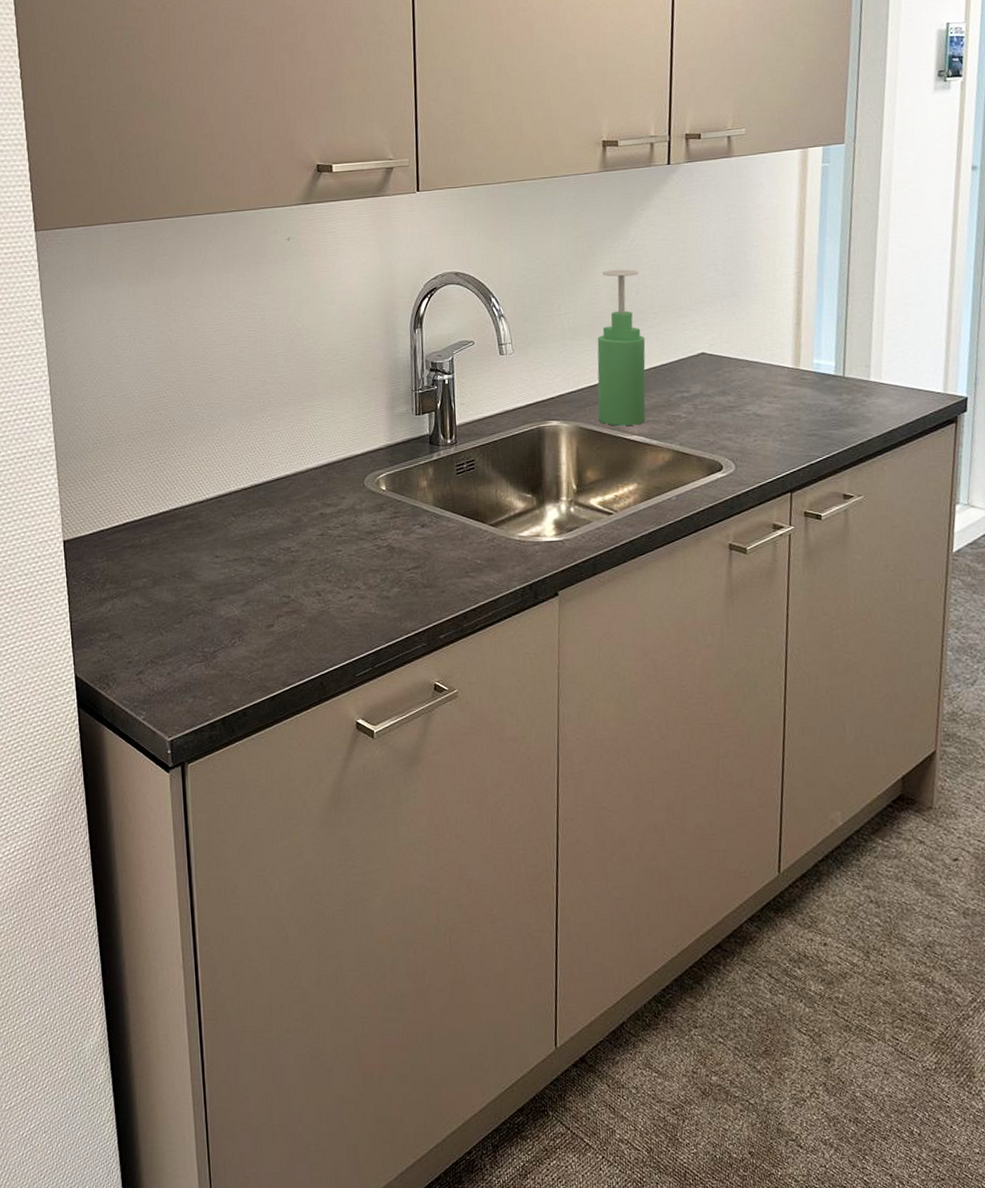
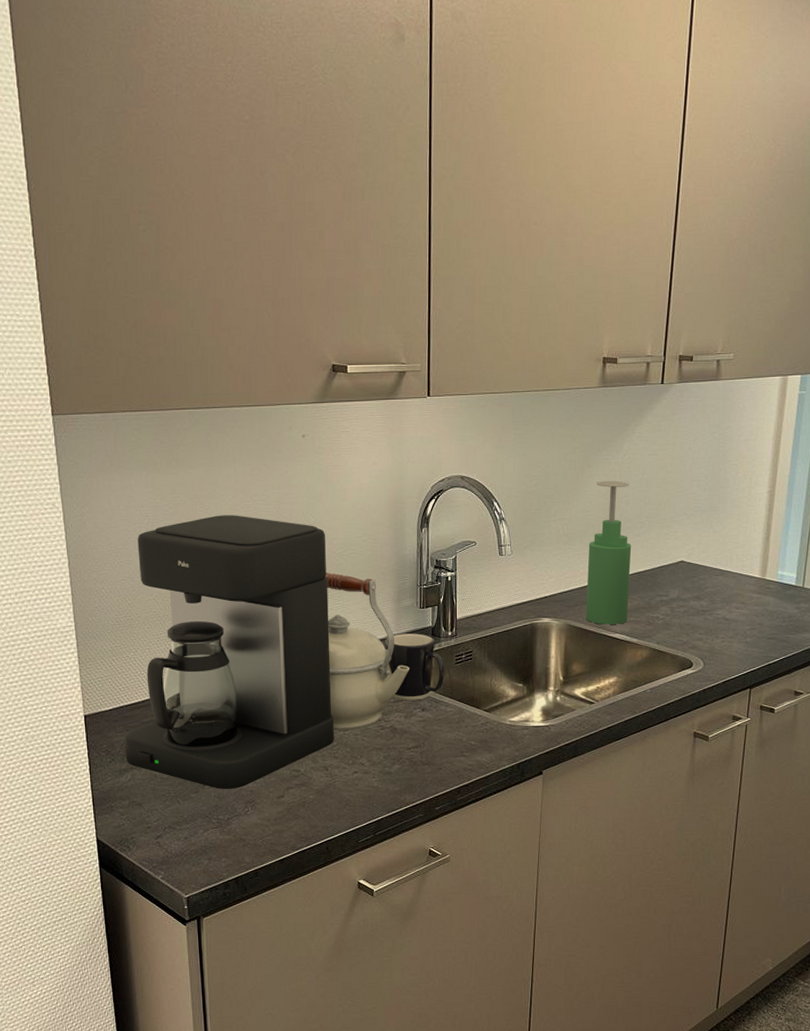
coffee maker: none [104,323,327,619] -> present [124,515,334,789]
kettle: none [314,380,406,551] -> present [325,572,409,731]
mug: none [379,442,445,517] -> present [385,633,445,701]

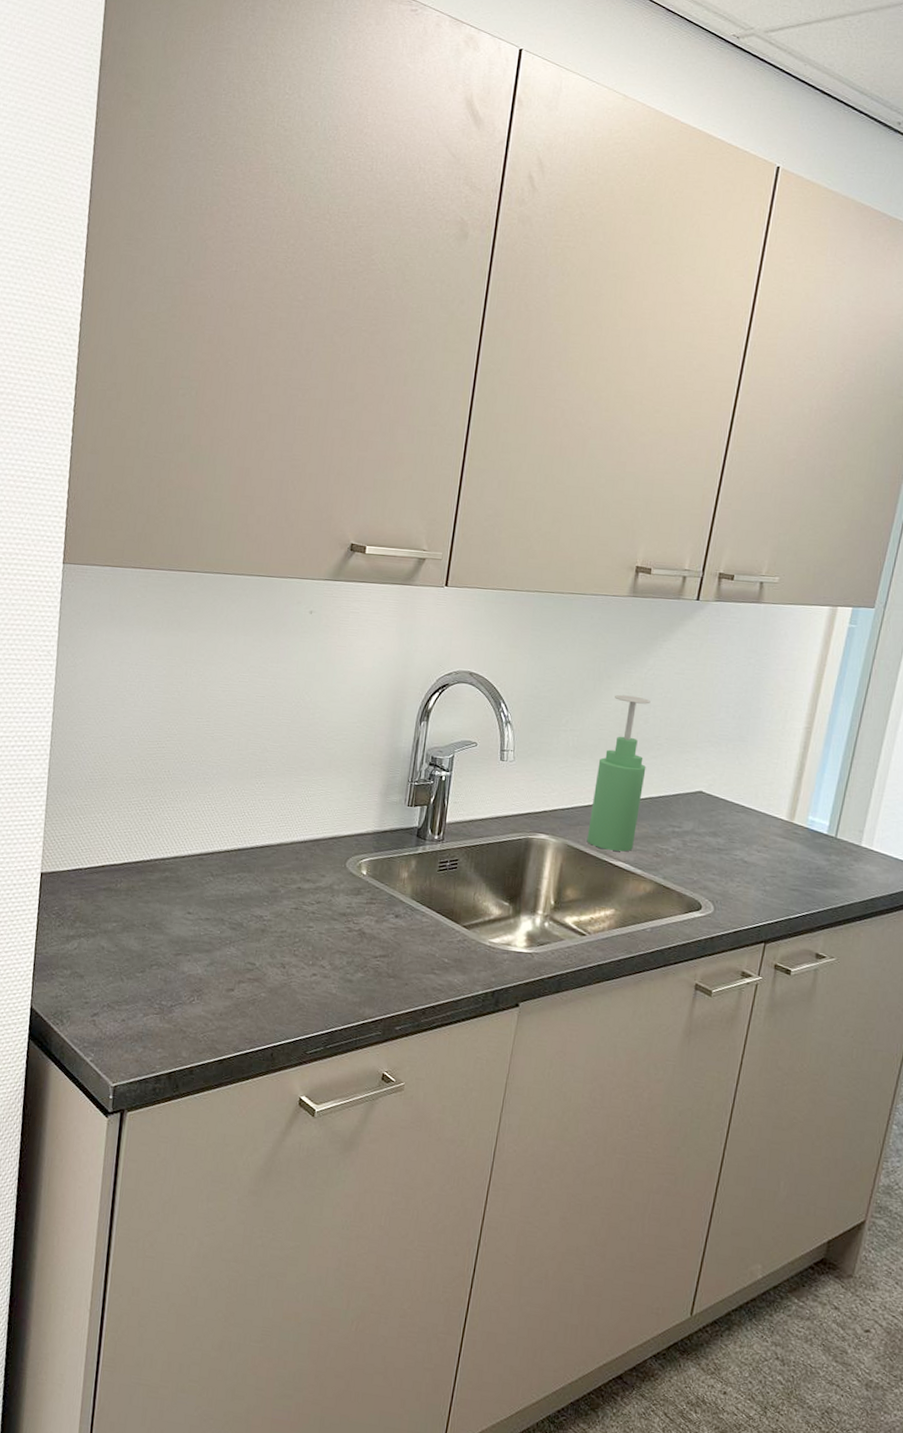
coffee maker: present [124,515,334,789] -> none [75,682,319,974]
kettle: present [325,572,409,731] -> none [296,755,388,928]
mug: present [385,633,445,701] -> none [365,830,426,906]

